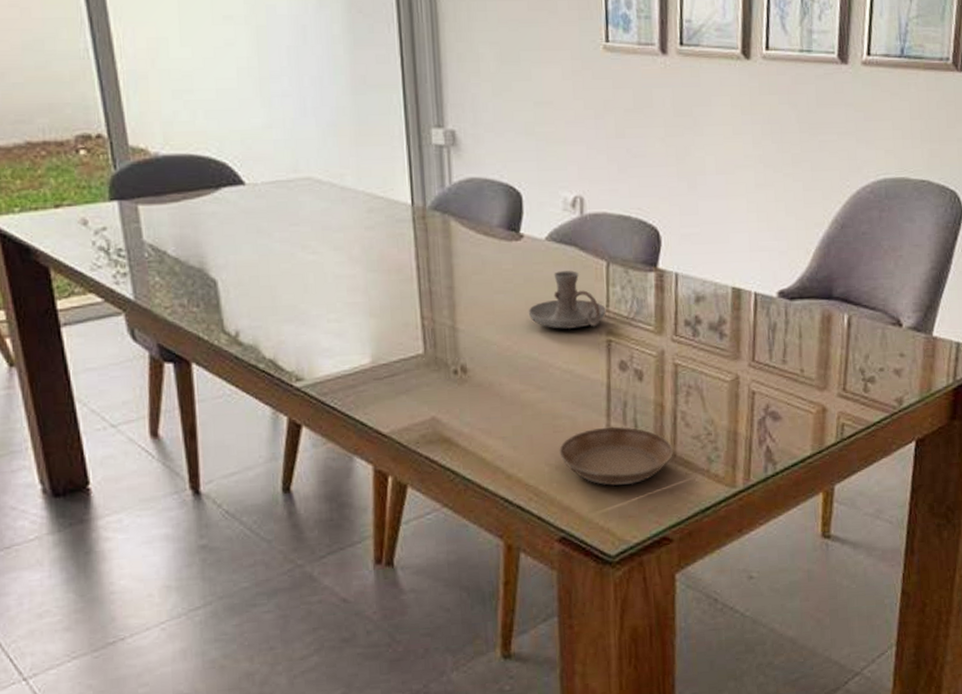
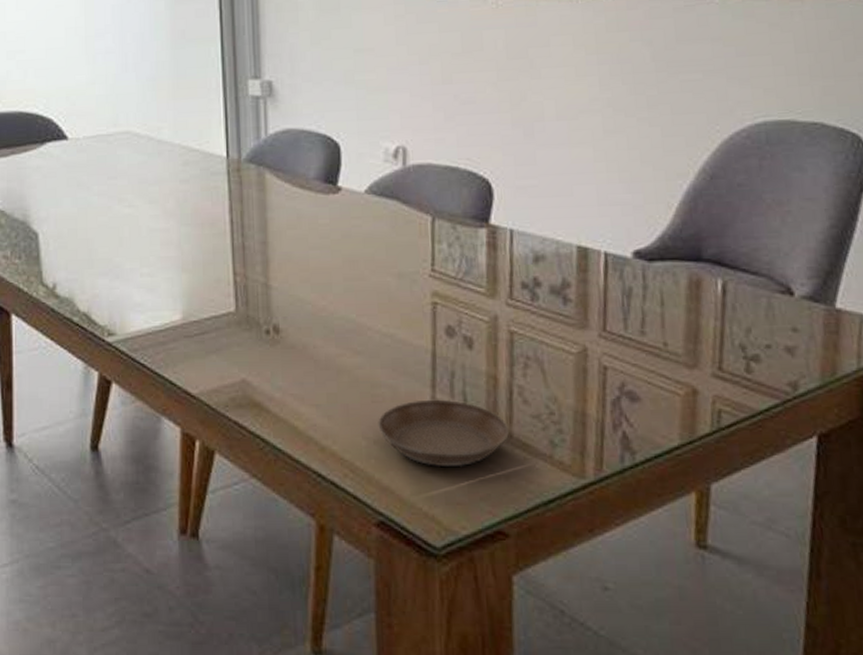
candle holder: present [528,271,606,329] -> none [345,226,431,289]

